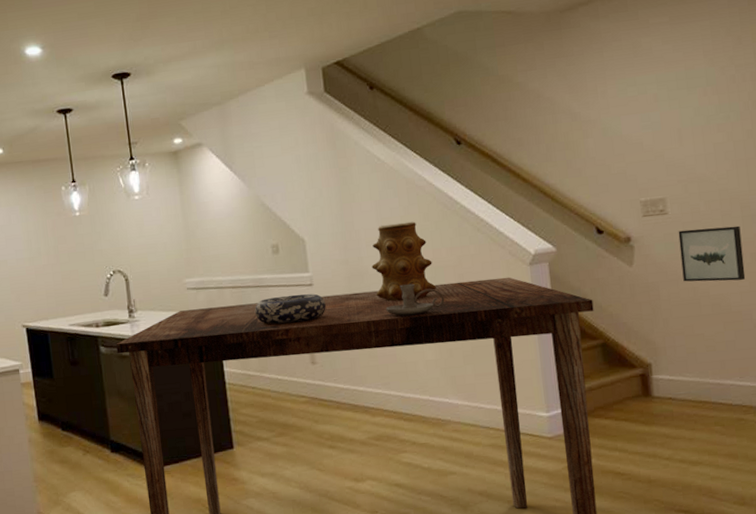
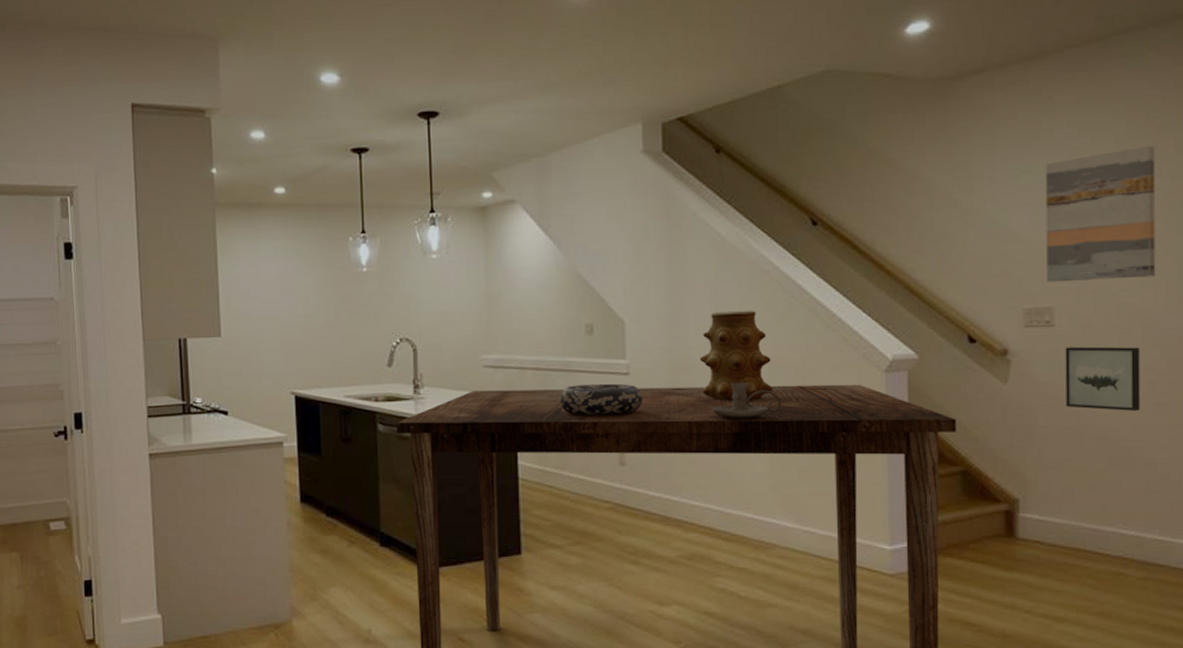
wall art: none [647,55,748,178] -> present [1045,146,1156,283]

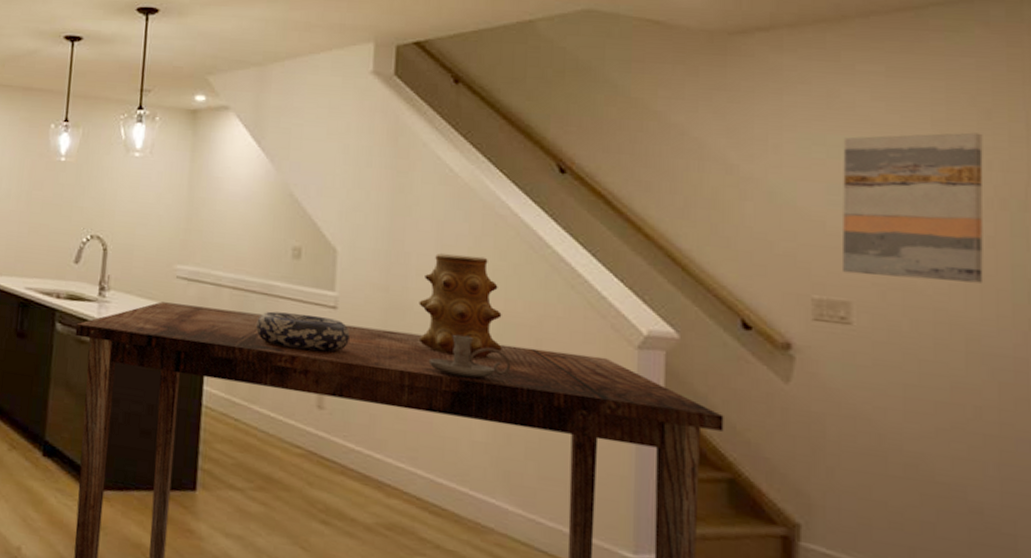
wall art: present [1065,346,1141,412] -> none [864,350,963,442]

